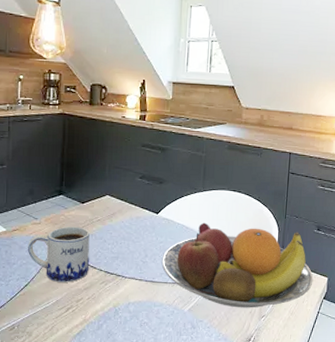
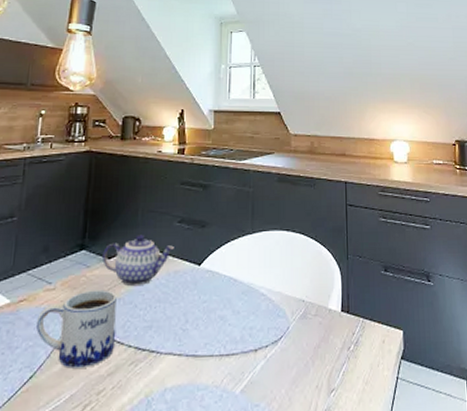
teapot: none [77,186,137,226] -> present [102,234,175,286]
fruit bowl: present [161,222,314,308] -> none [206,272,387,382]

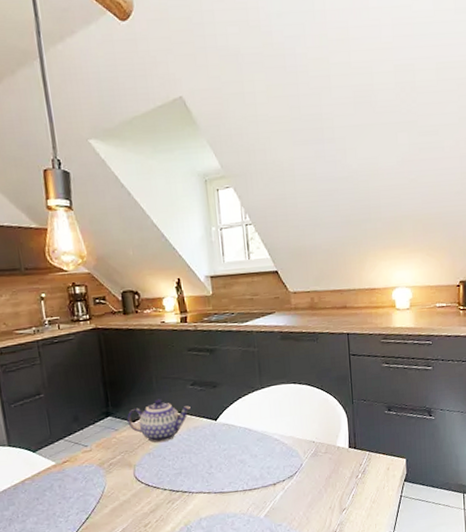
mug: present [35,289,117,369] -> none [81,447,152,510]

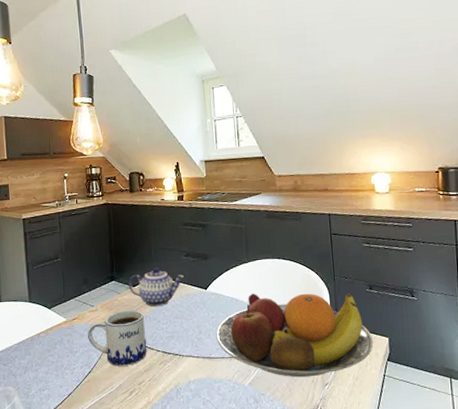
mug: none [81,447,152,510] -> present [87,310,147,366]
fruit bowl: none [228,416,391,506] -> present [216,293,374,378]

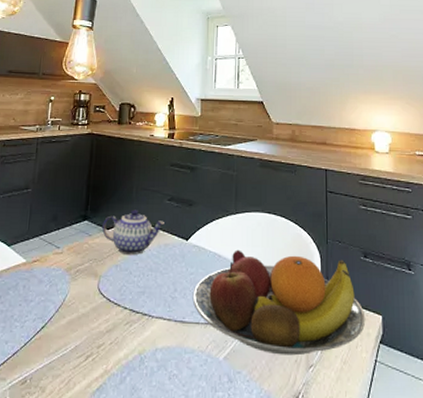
mug: present [87,310,147,366] -> none [46,256,114,323]

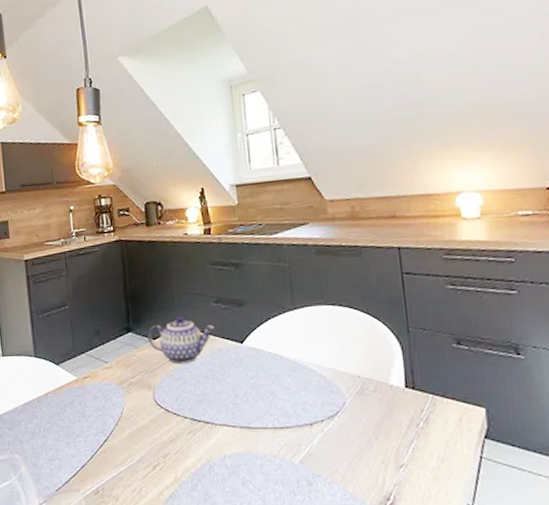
fruit bowl: present [192,249,366,356] -> none [256,348,465,456]

